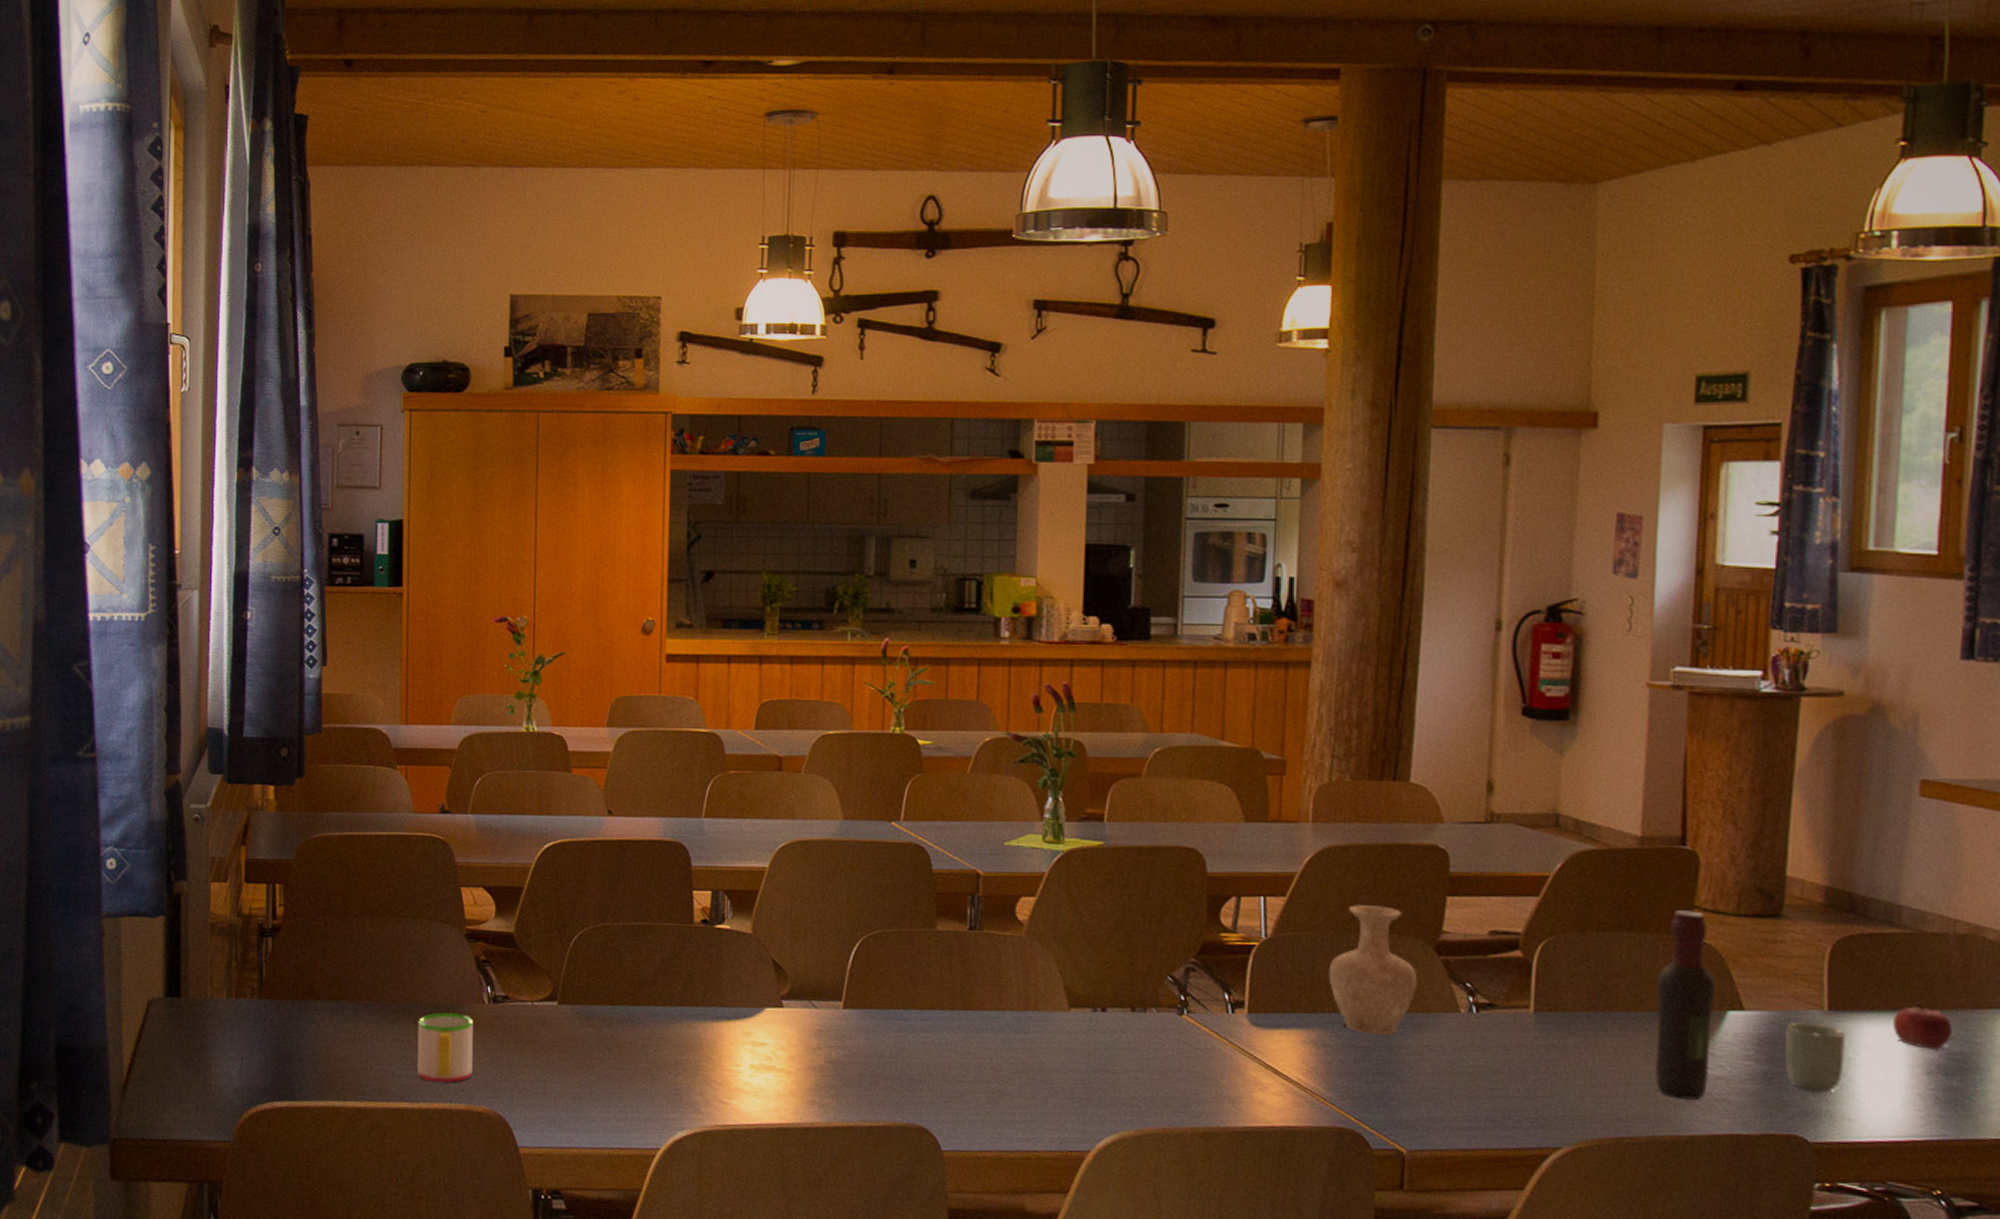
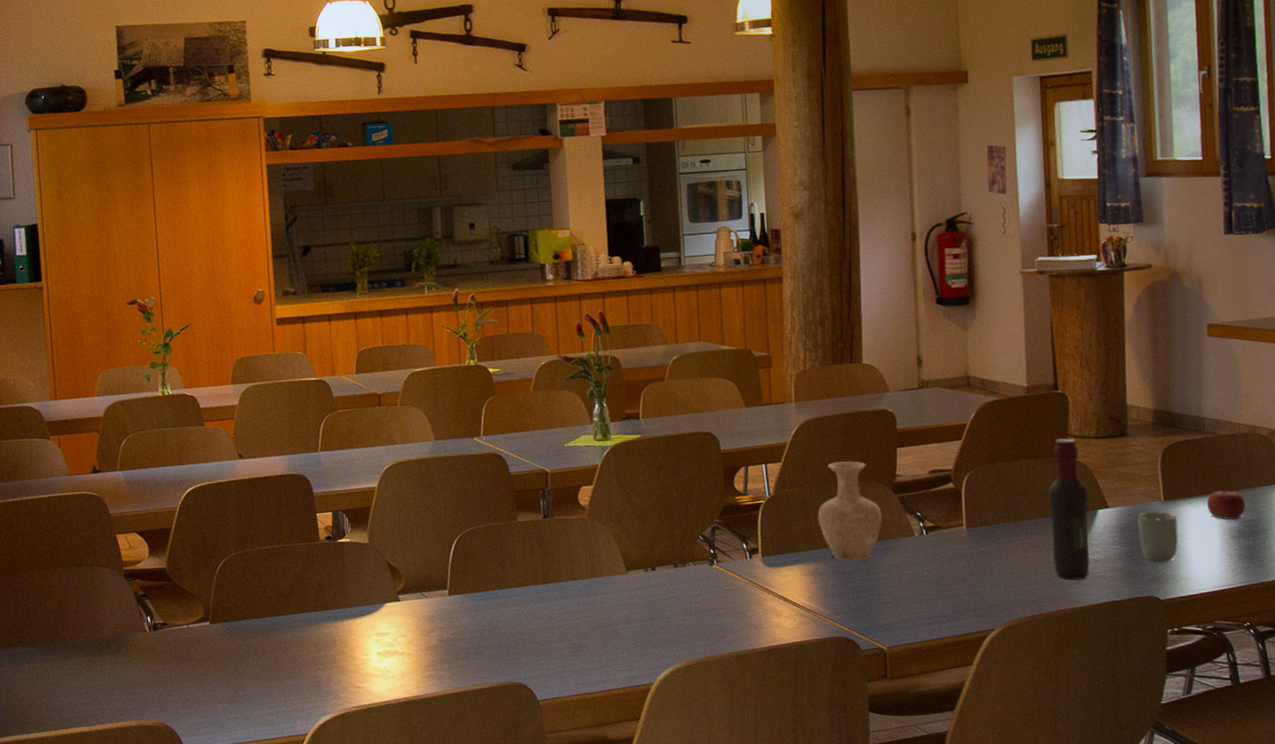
mug: present [416,1012,473,1082] -> none [88,643,141,705]

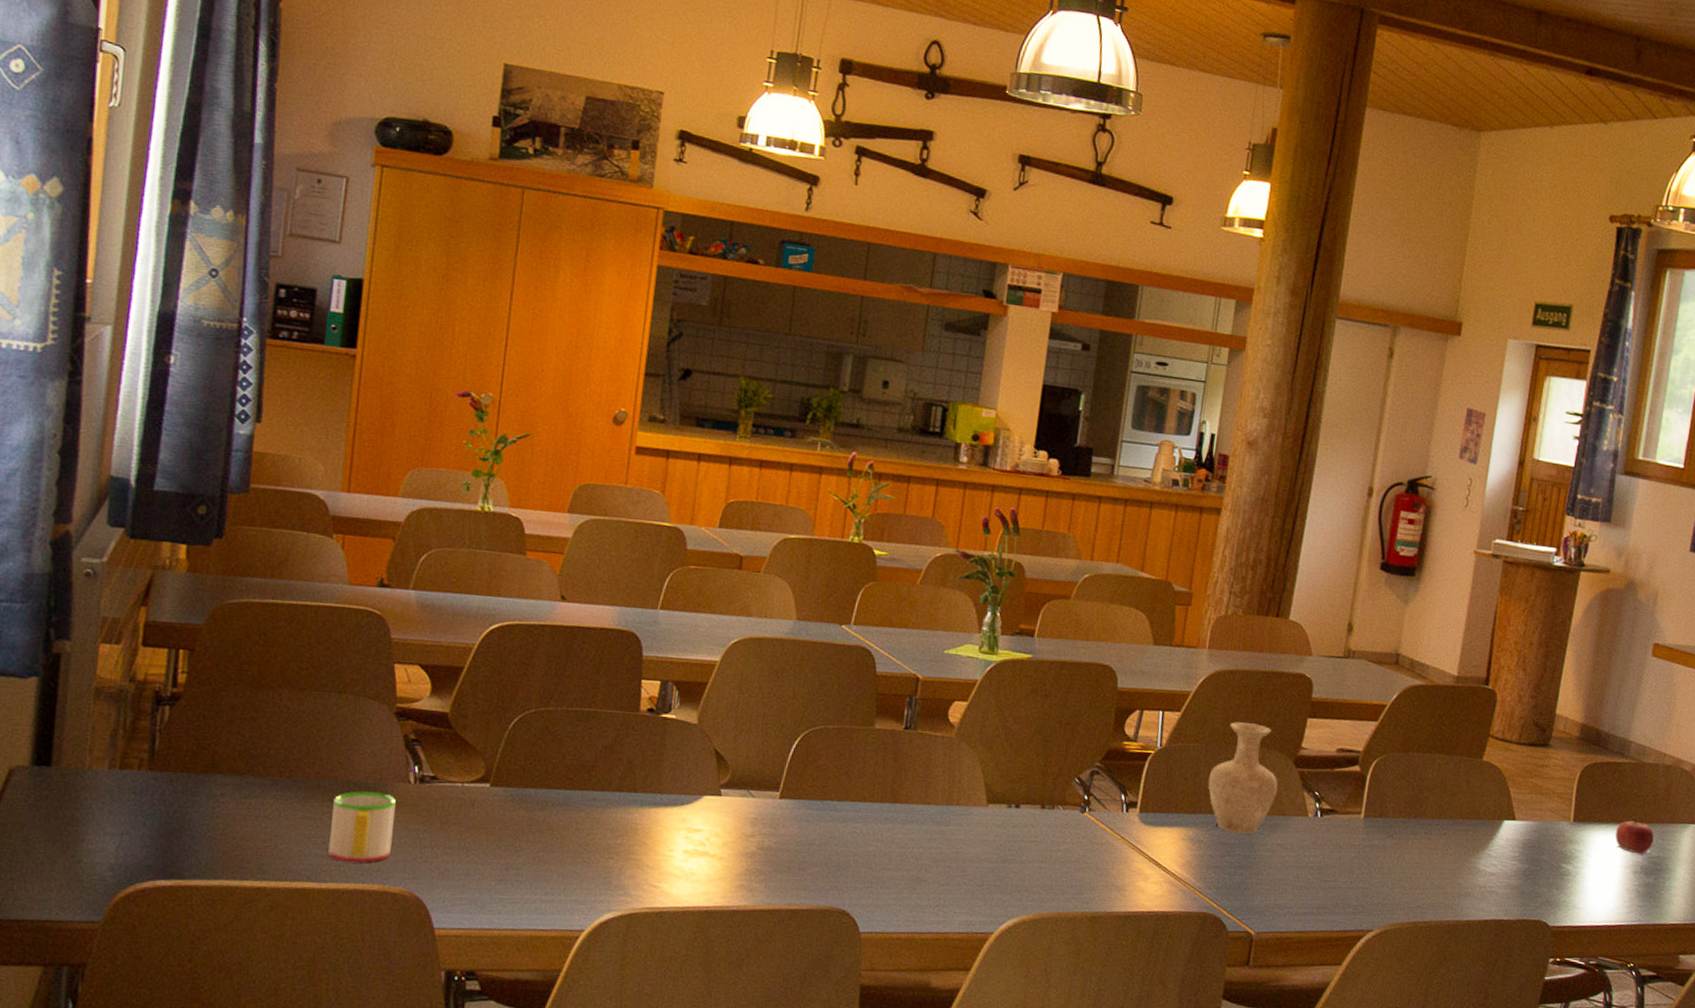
mug: none [88,643,141,705] -> present [328,791,396,863]
wine bottle: present [1048,438,1090,580] -> none [1447,738,1498,892]
cup: present [1138,511,1178,562] -> none [1539,830,1583,886]

